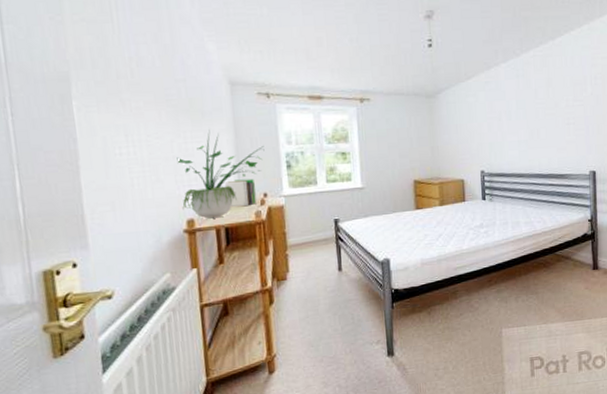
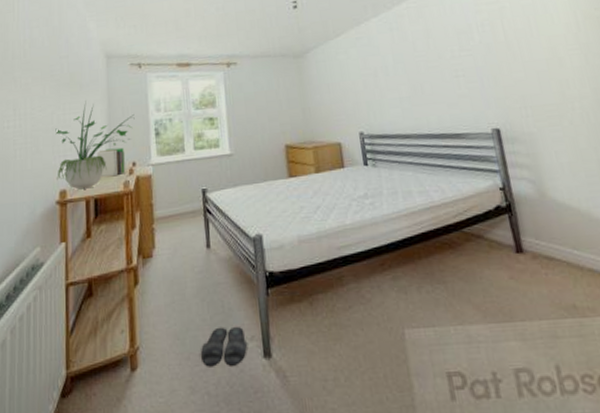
slippers: none [333,333,374,366] -> present [201,326,248,367]

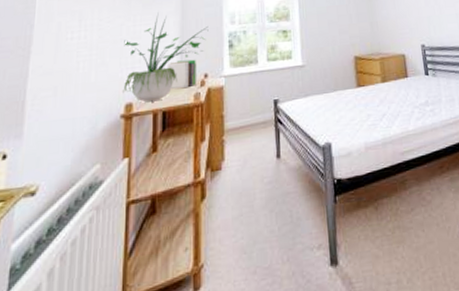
slippers: present [201,326,248,367] -> none [268,235,315,280]

